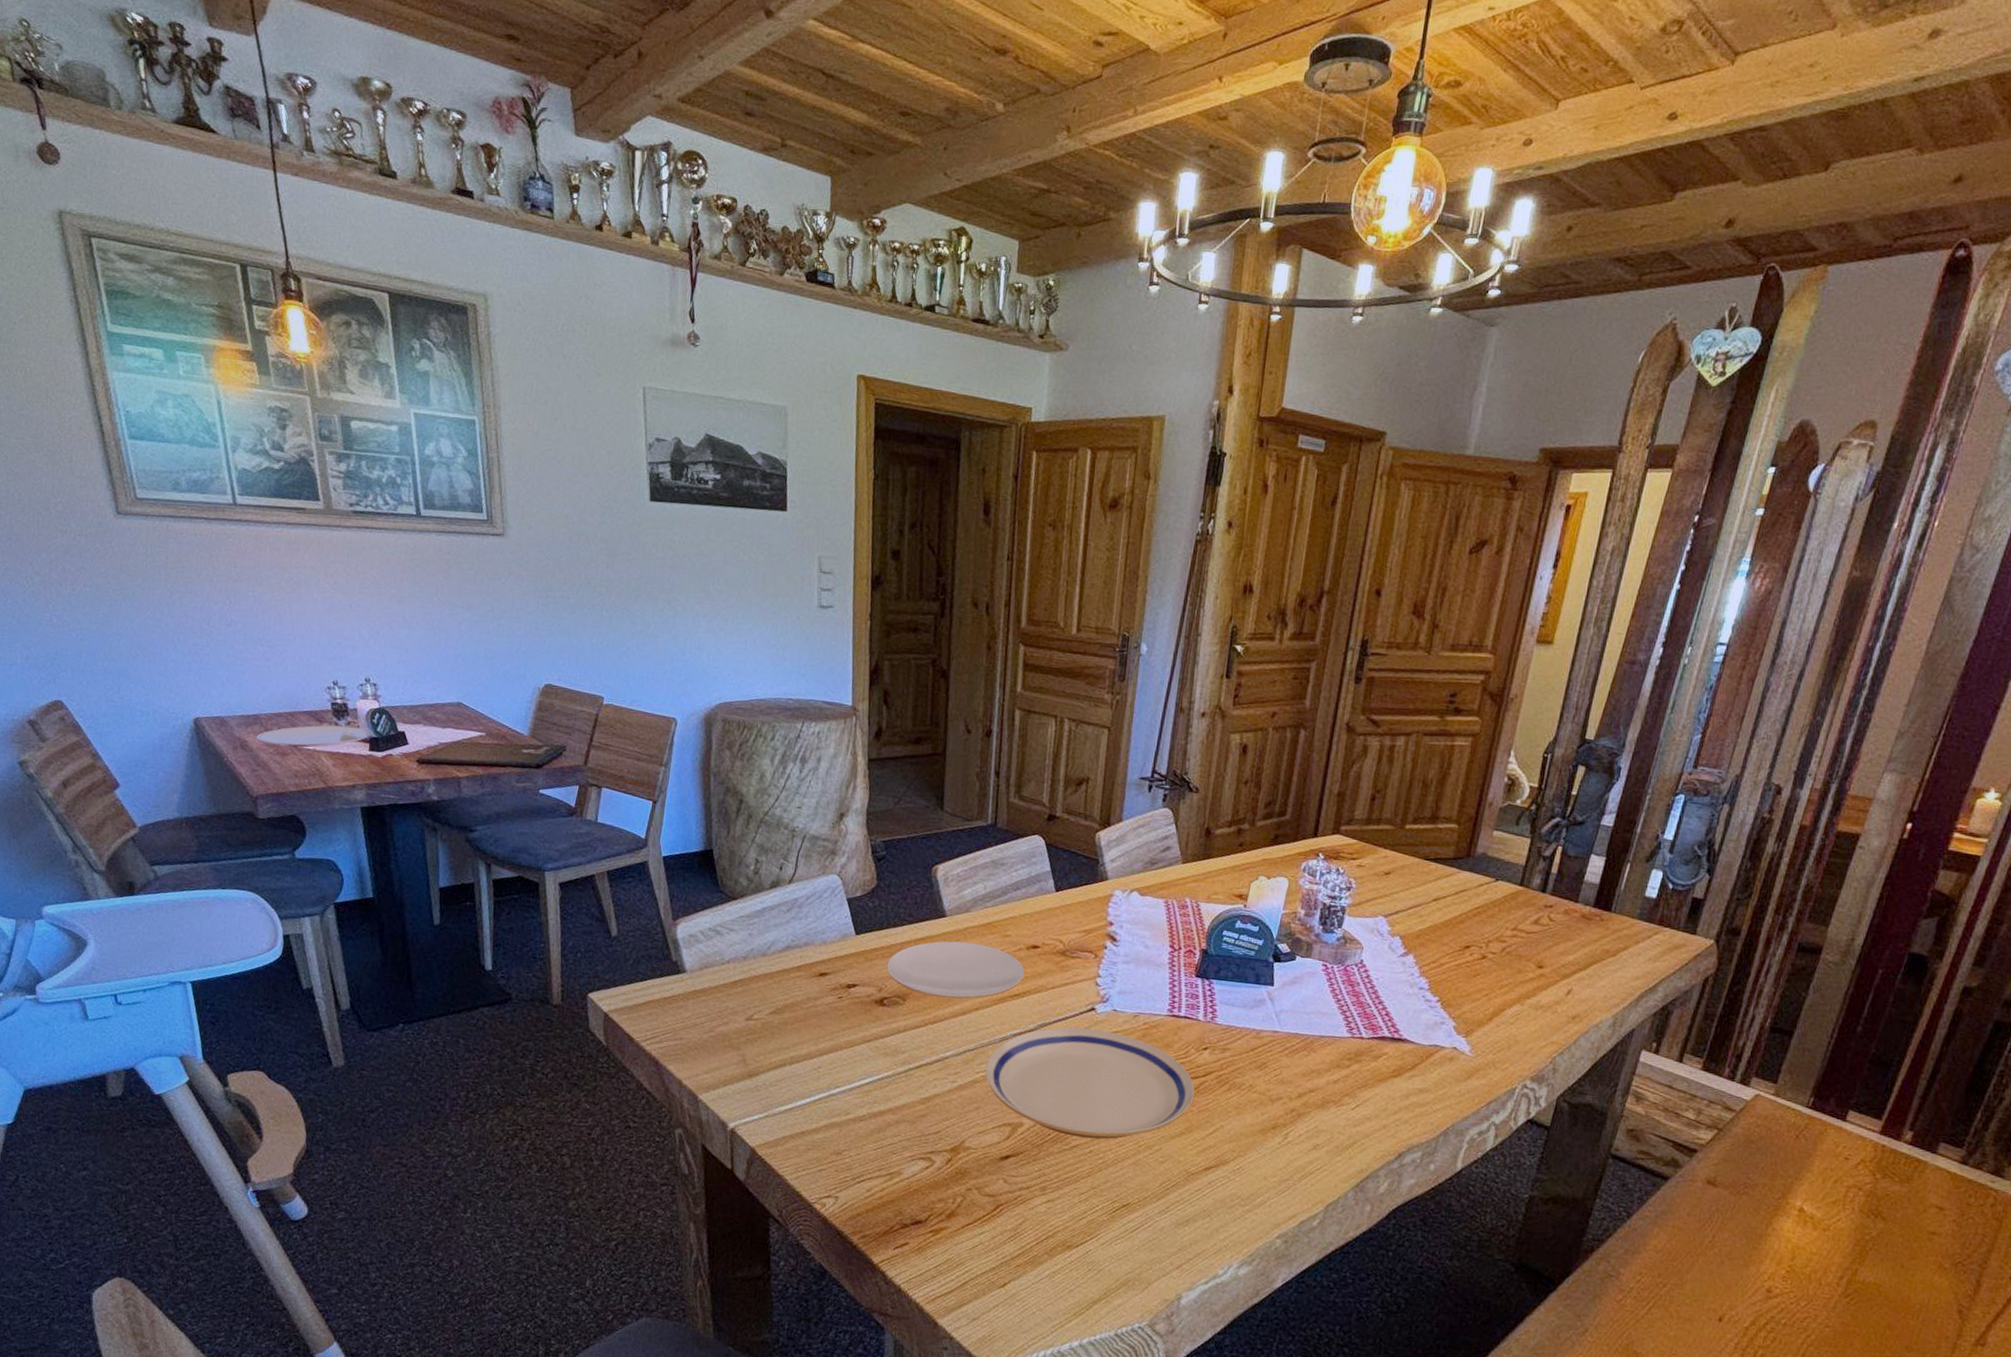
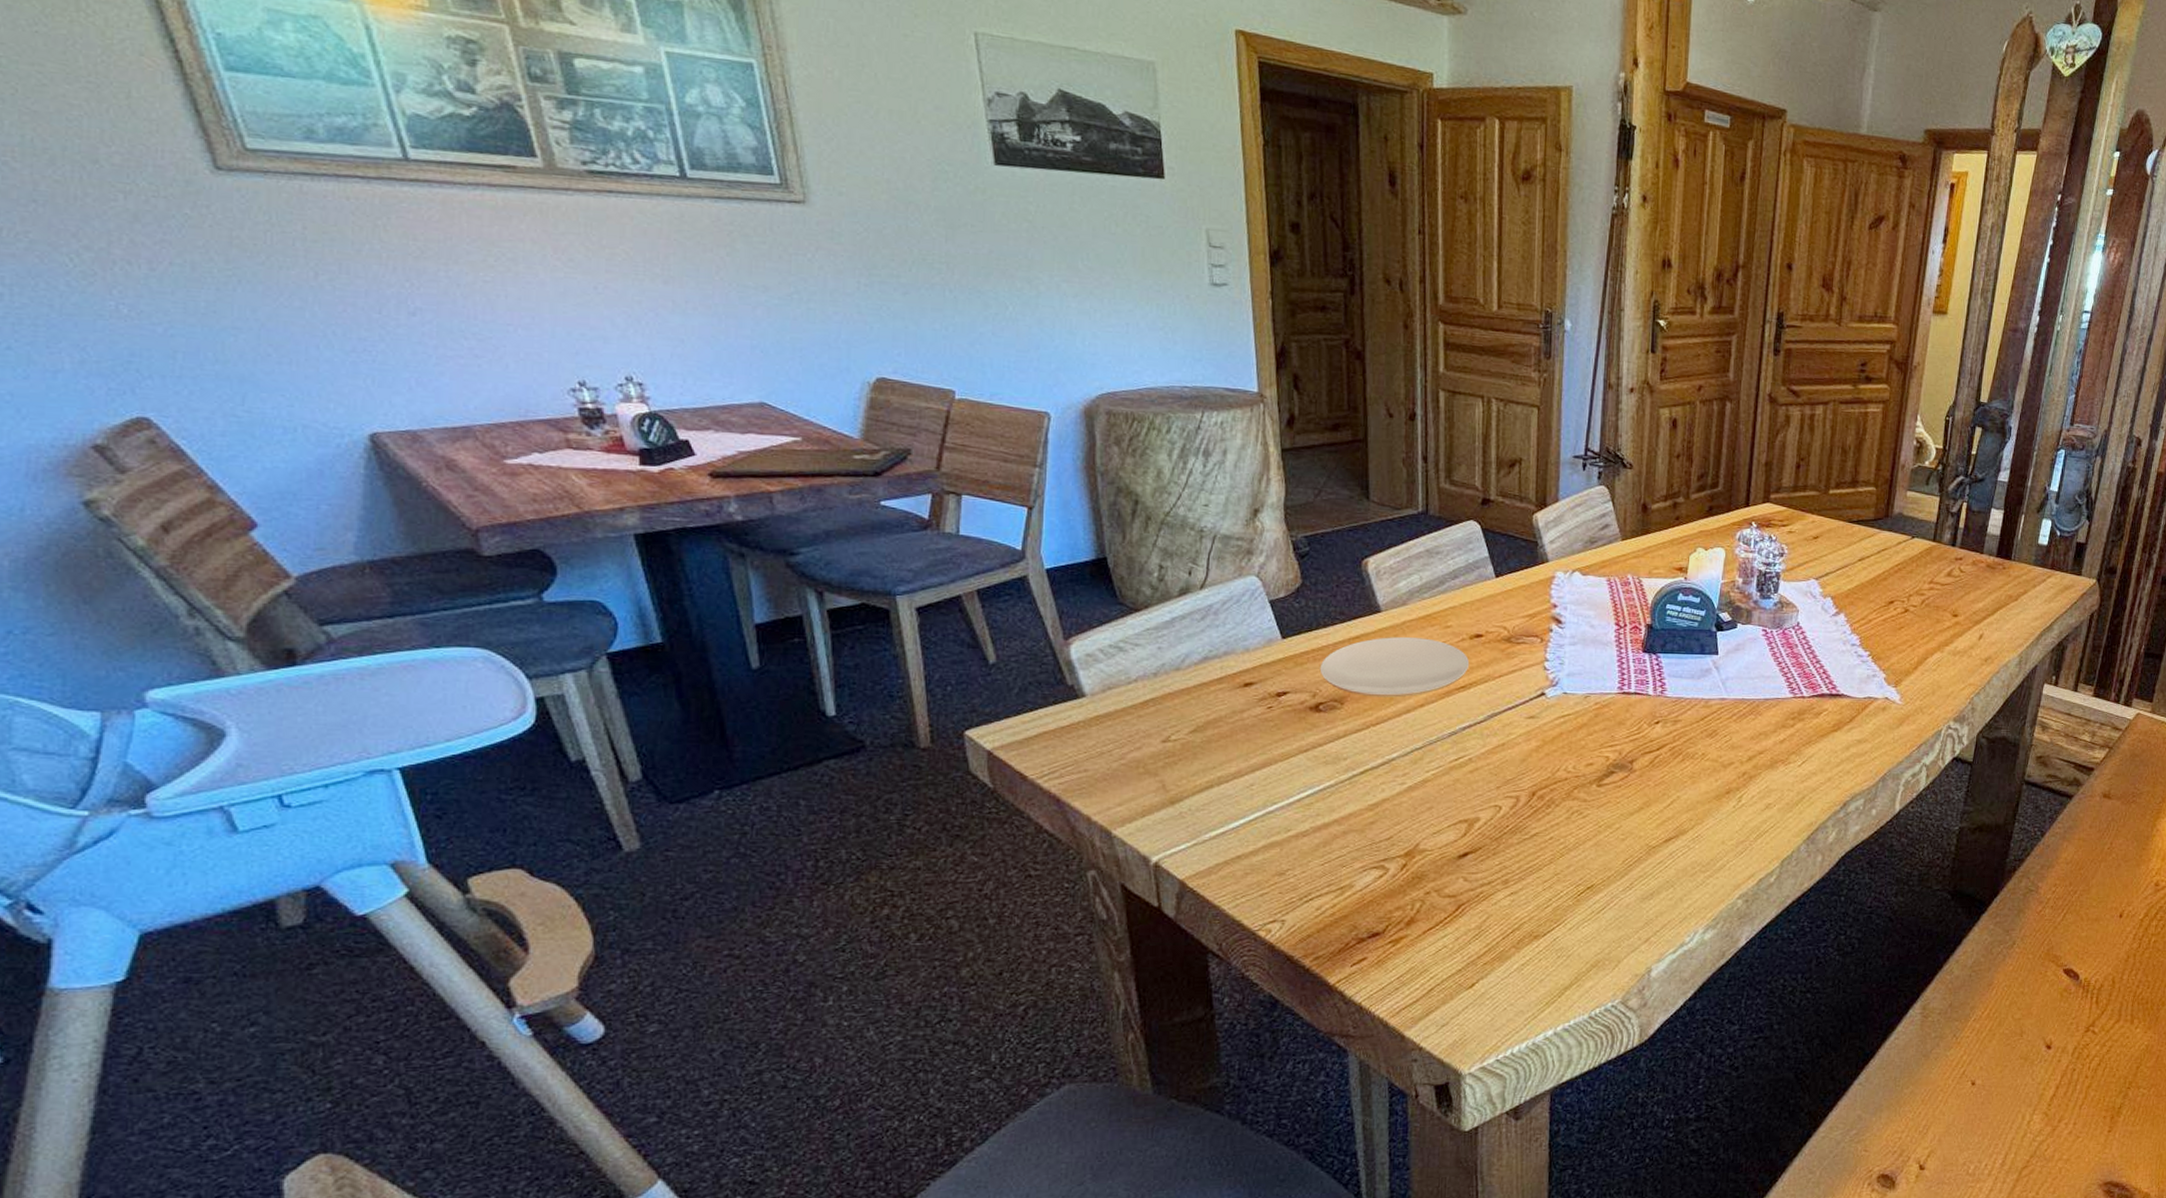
plate: present [256,725,373,748] -> none [469,435,643,466]
plate: present [985,1027,1194,1139] -> none [1435,714,1649,825]

